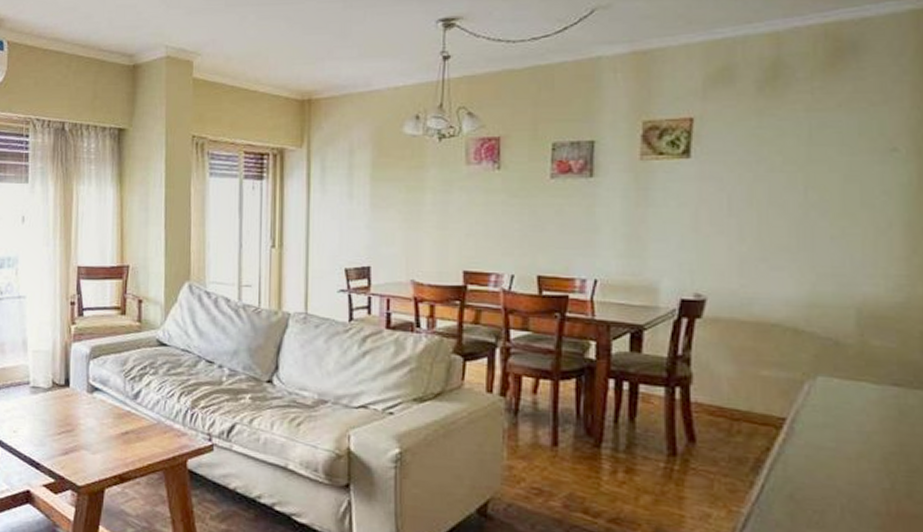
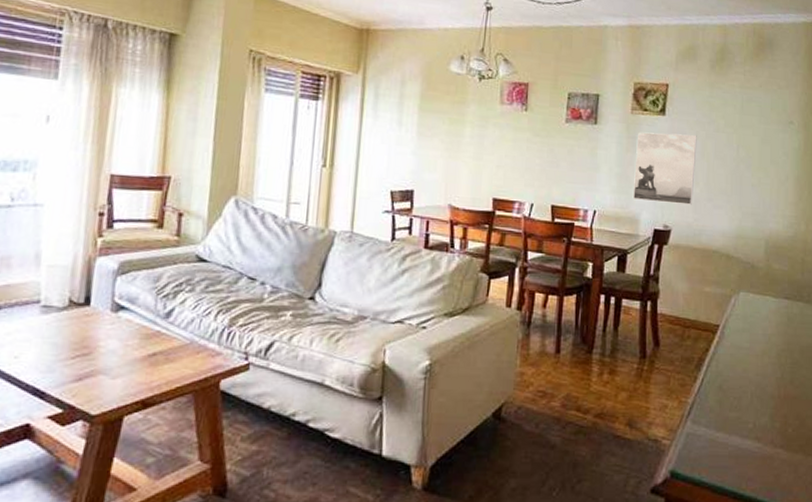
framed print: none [648,178,740,267] -> present [633,132,697,205]

